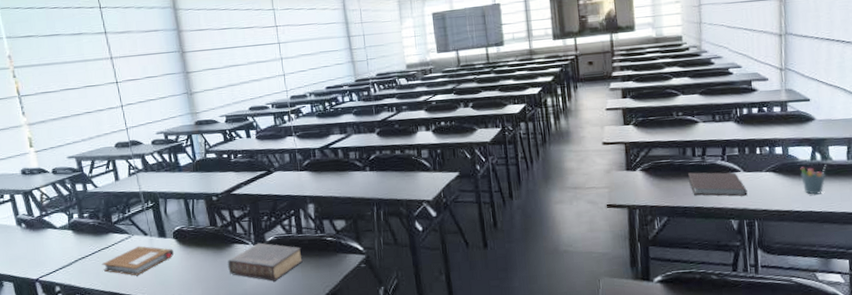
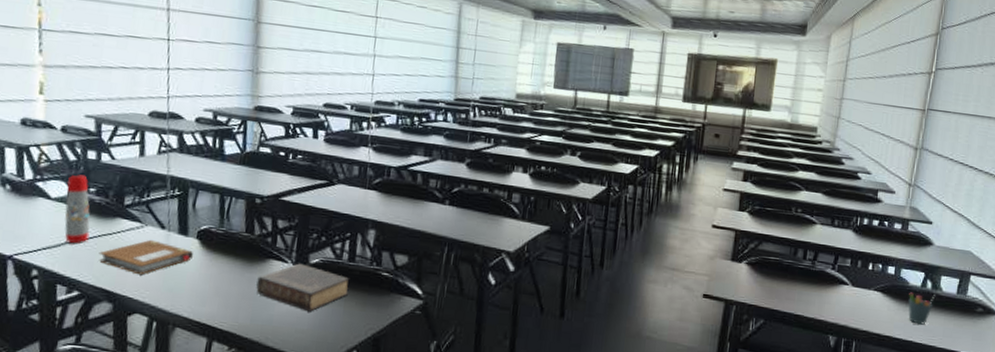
water bottle: none [66,204,92,261] -> present [64,174,90,244]
notebook: present [688,172,748,196] -> none [793,276,852,312]

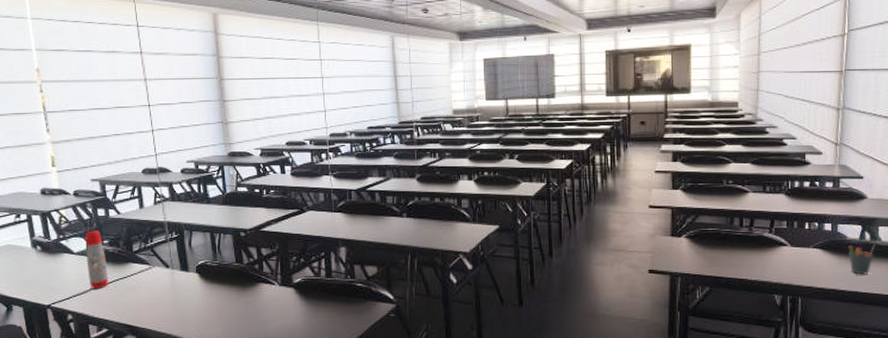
notebook: present [98,239,194,275] -> none [118,278,196,309]
book: present [256,263,350,312] -> none [251,284,330,325]

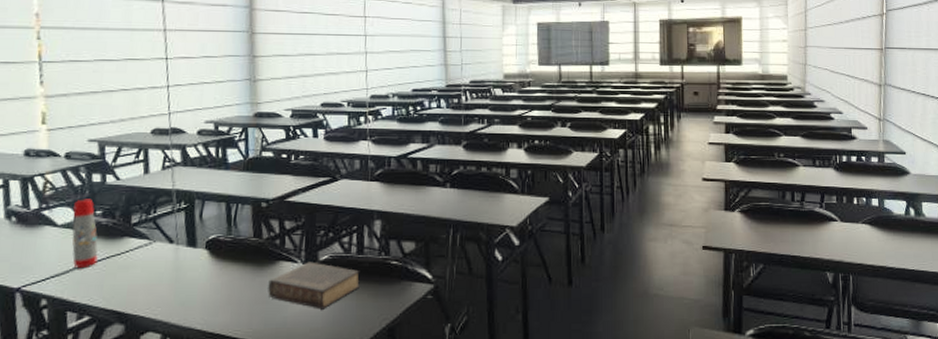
book: none [251,284,330,325] -> present [268,262,360,310]
pen holder: present [848,245,876,275] -> none [895,221,920,251]

